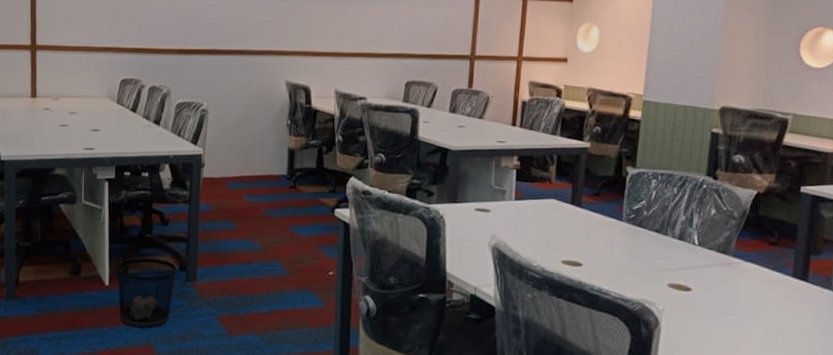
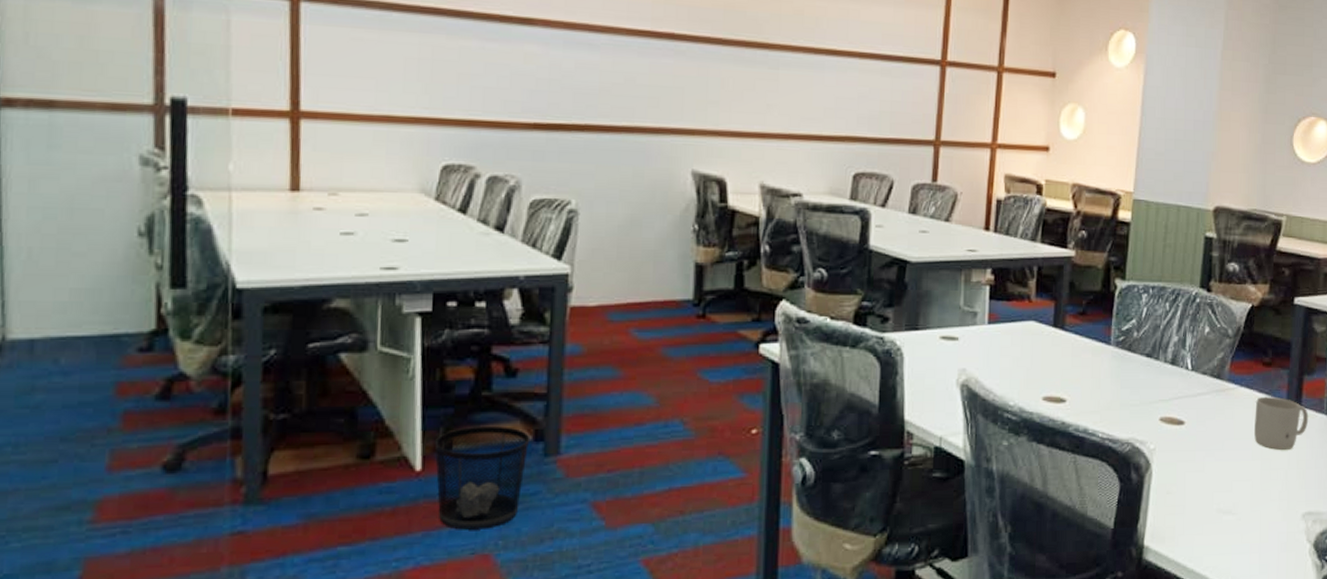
mug: none [760,271,816,319] -> present [1254,396,1309,450]

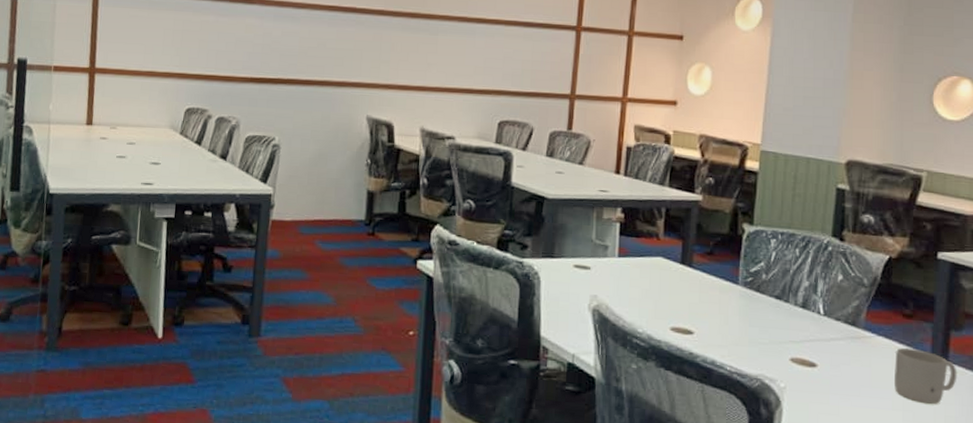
waste bin: present [434,425,531,530] -> none [172,308,239,389]

